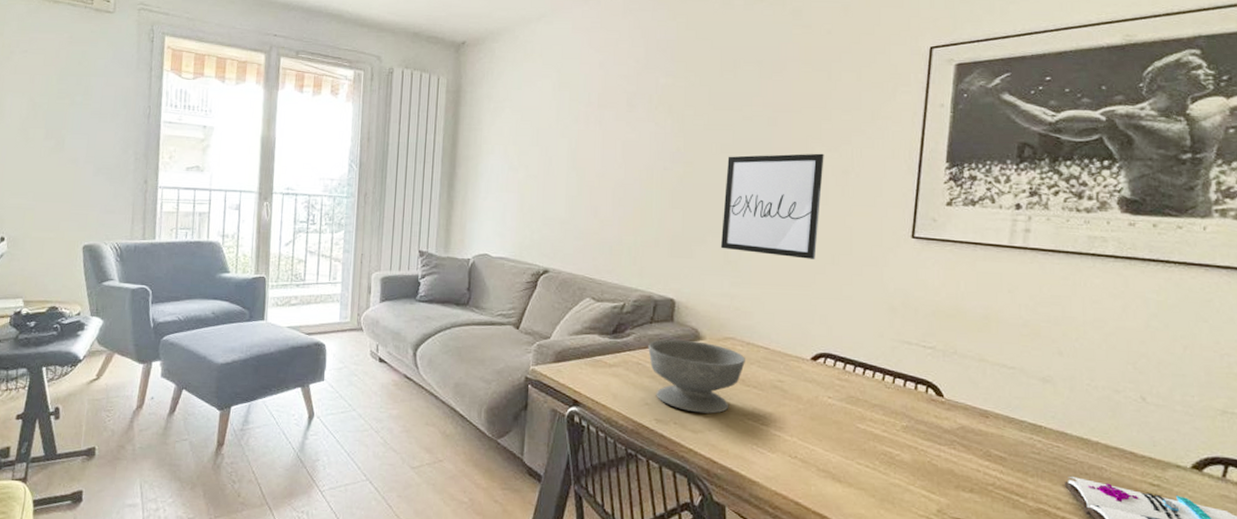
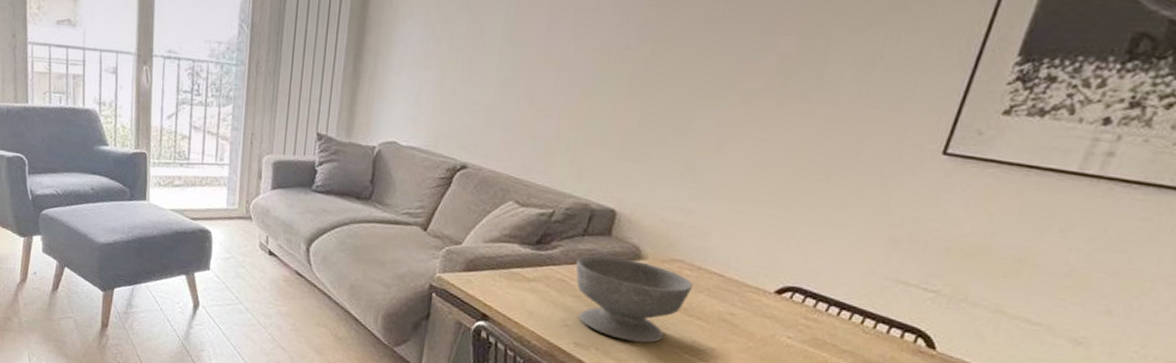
wall art: present [720,153,824,259] -> none [683,34,846,173]

